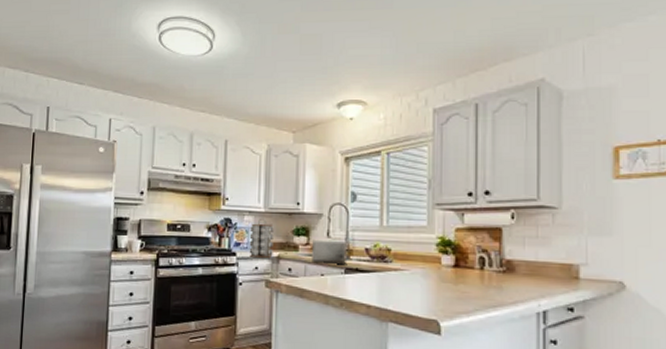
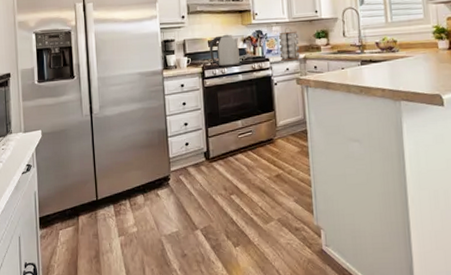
kettle: none [168,218,203,259] -> present [209,34,240,69]
toaster: present [310,239,348,265] -> none [330,38,361,60]

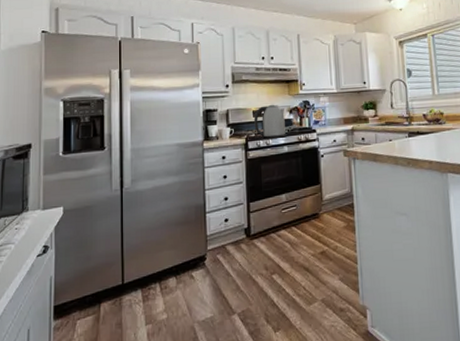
spice rack: present [278,26,300,62] -> none [326,97,348,133]

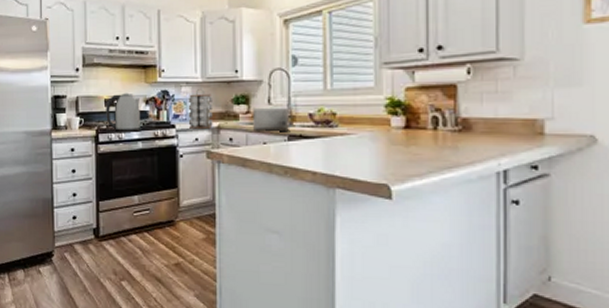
spice rack: none [326,97,348,133] -> present [188,88,213,130]
toaster: none [378,110,409,132] -> present [251,107,290,133]

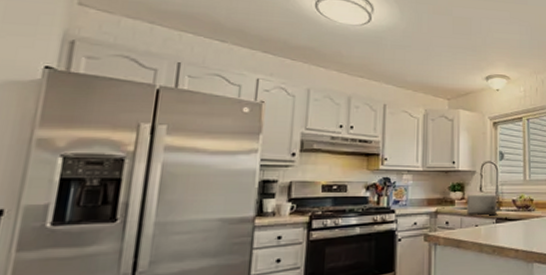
kettle: present [106,92,140,133] -> none [322,179,360,219]
spice rack: present [188,88,213,130] -> none [408,176,432,215]

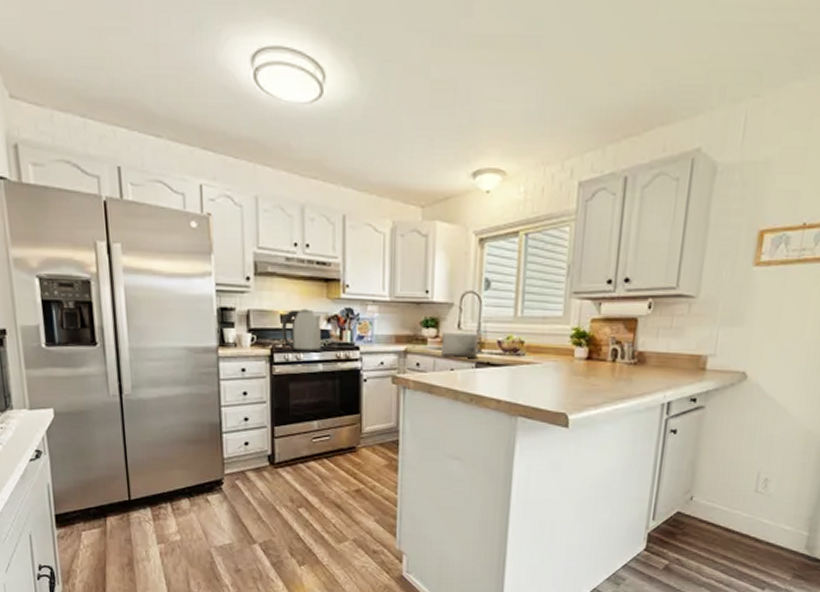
kettle: none [322,179,360,219] -> present [282,308,321,354]

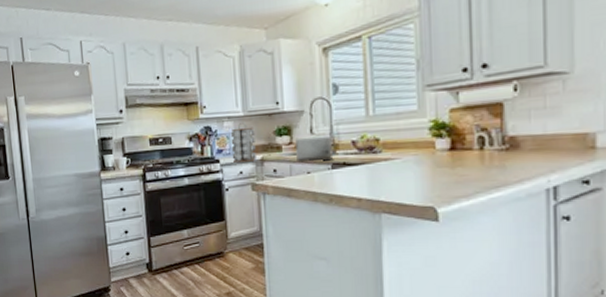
kettle: present [282,308,321,354] -> none [151,131,186,171]
spice rack: none [373,307,400,354] -> present [230,122,256,164]

